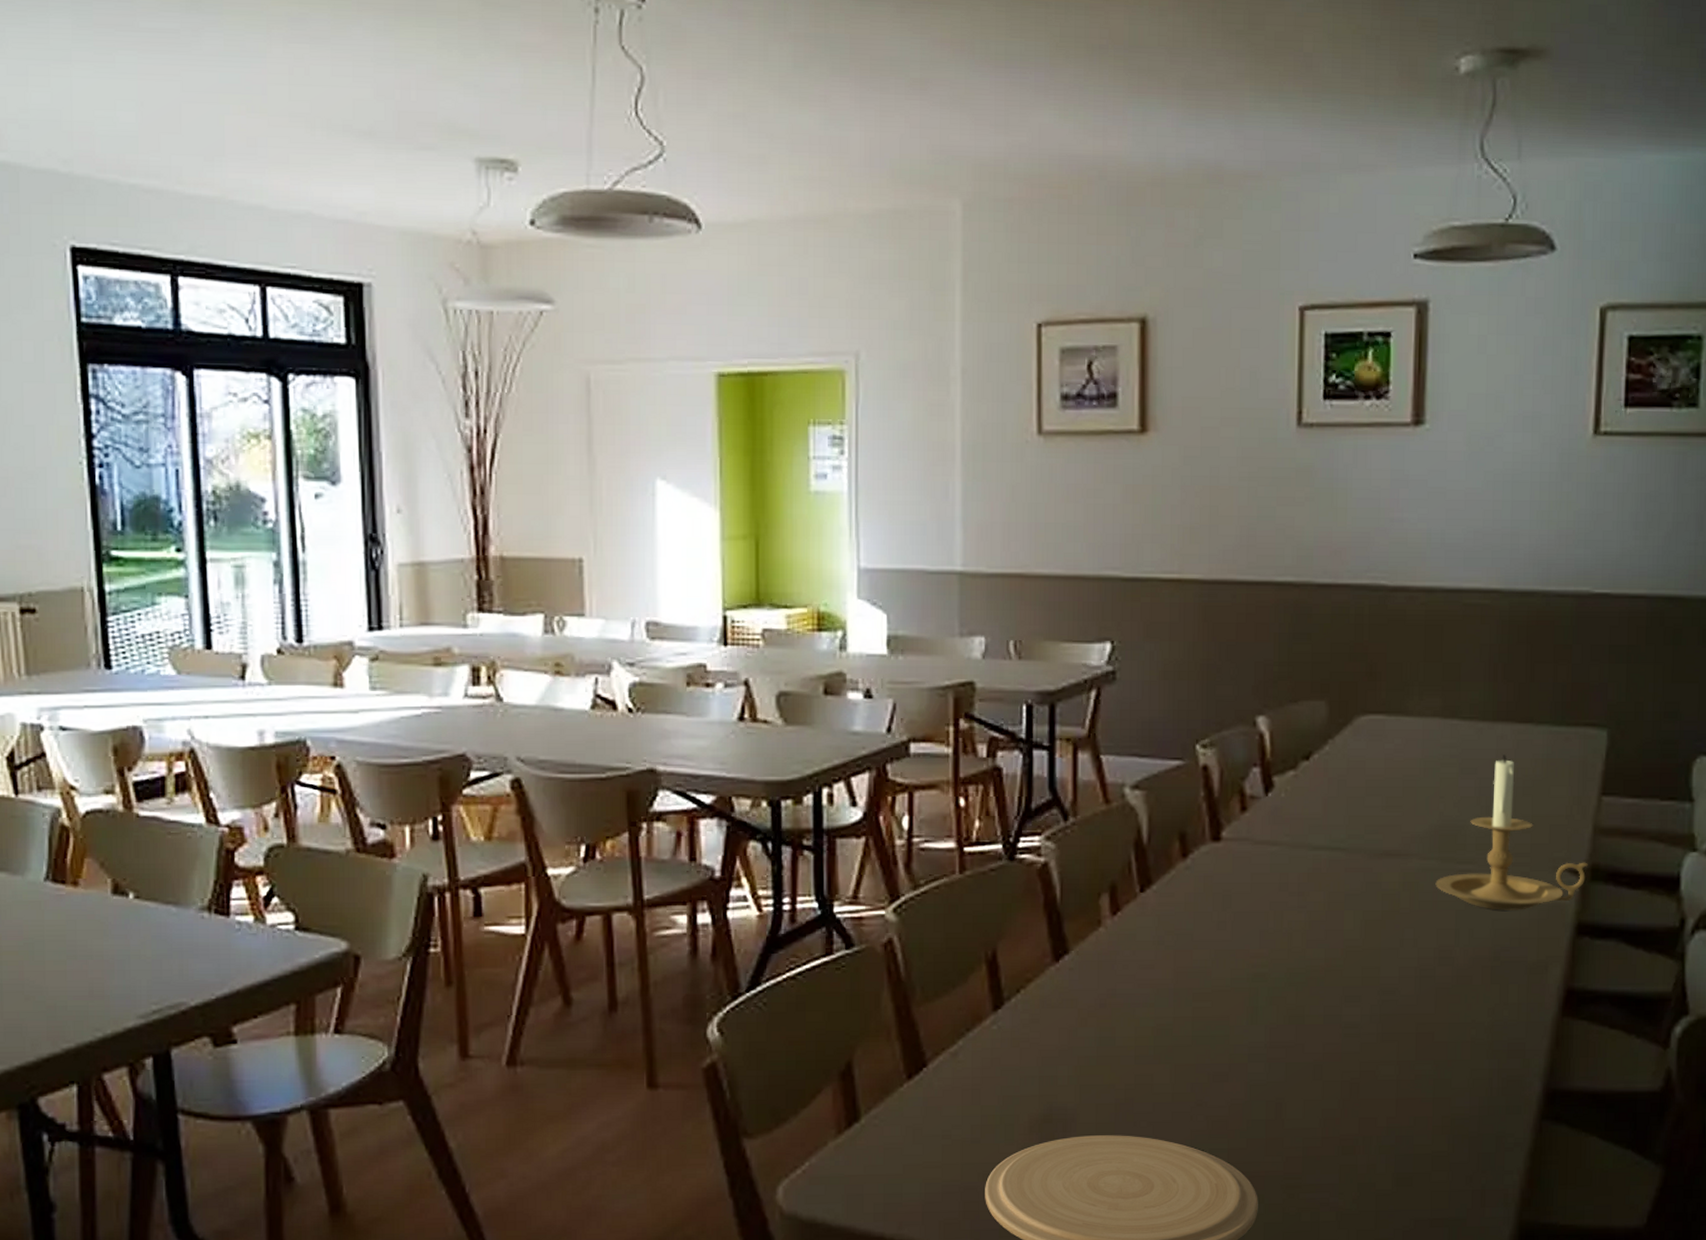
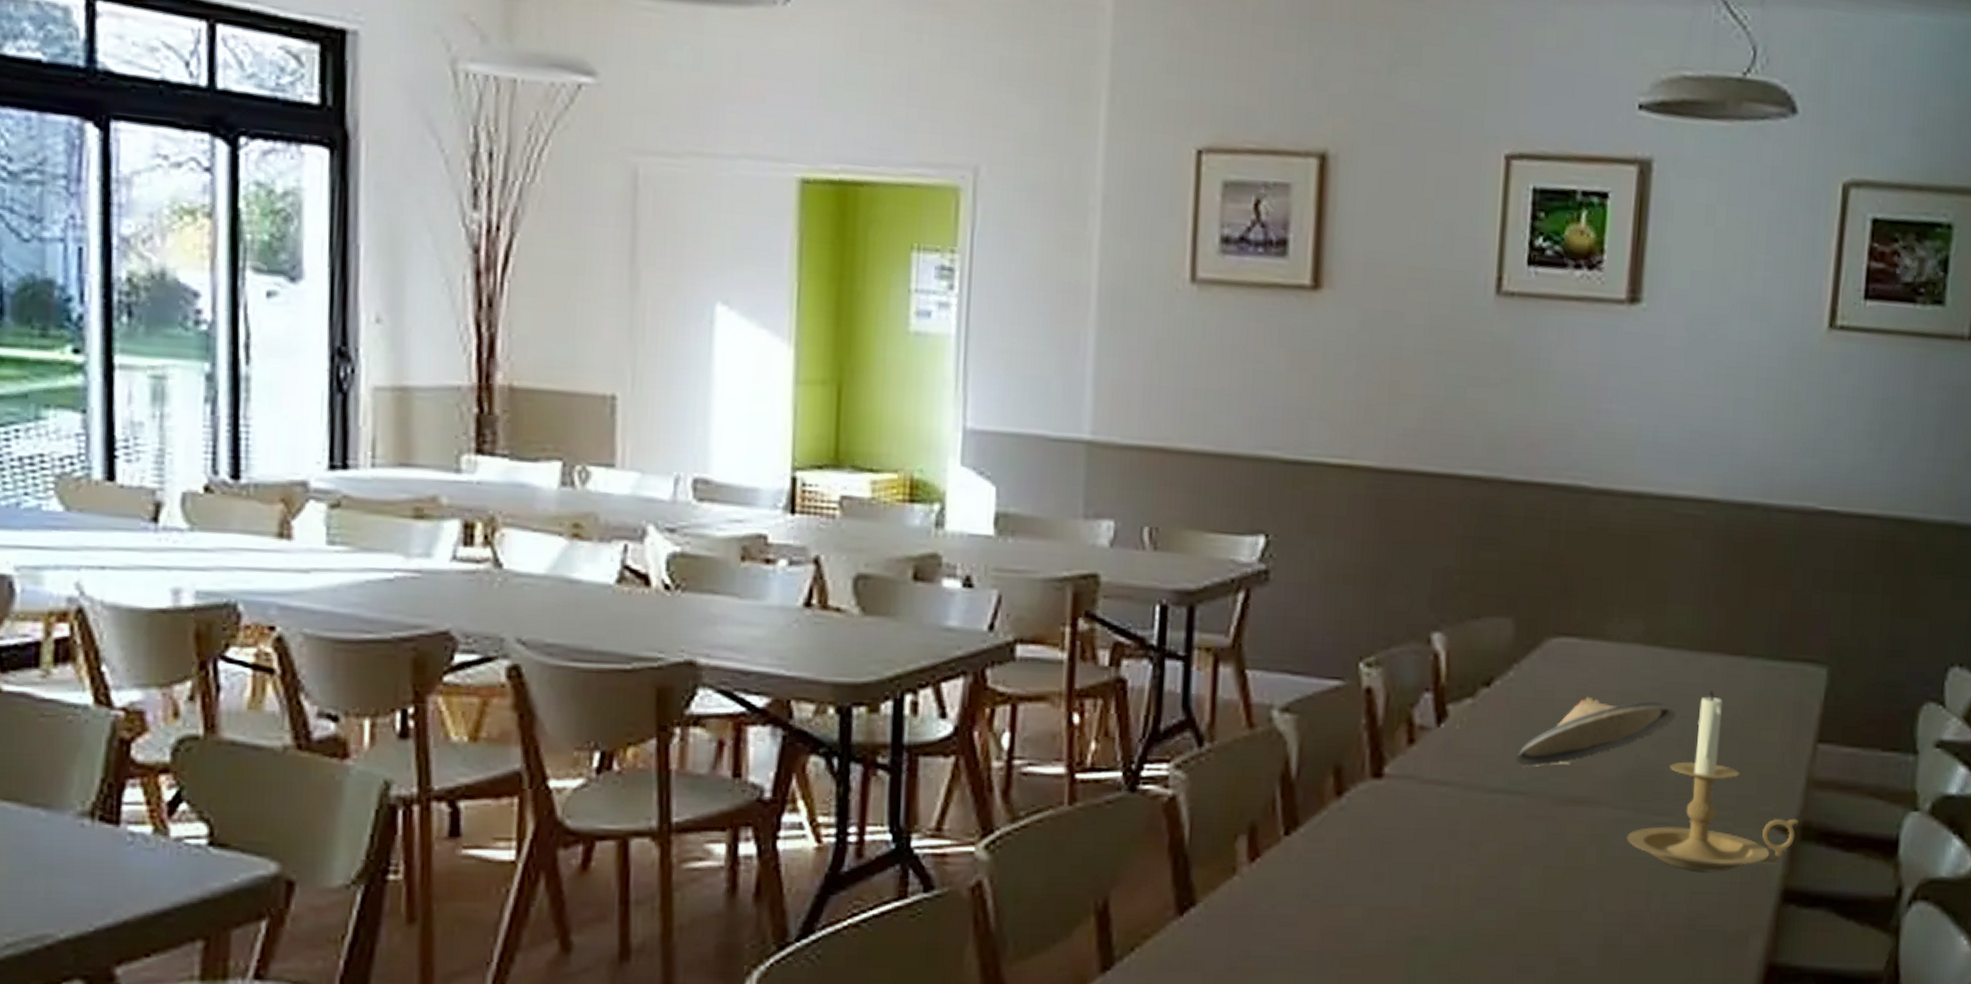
plate: none [1334,764,1475,826] -> present [1515,696,1677,766]

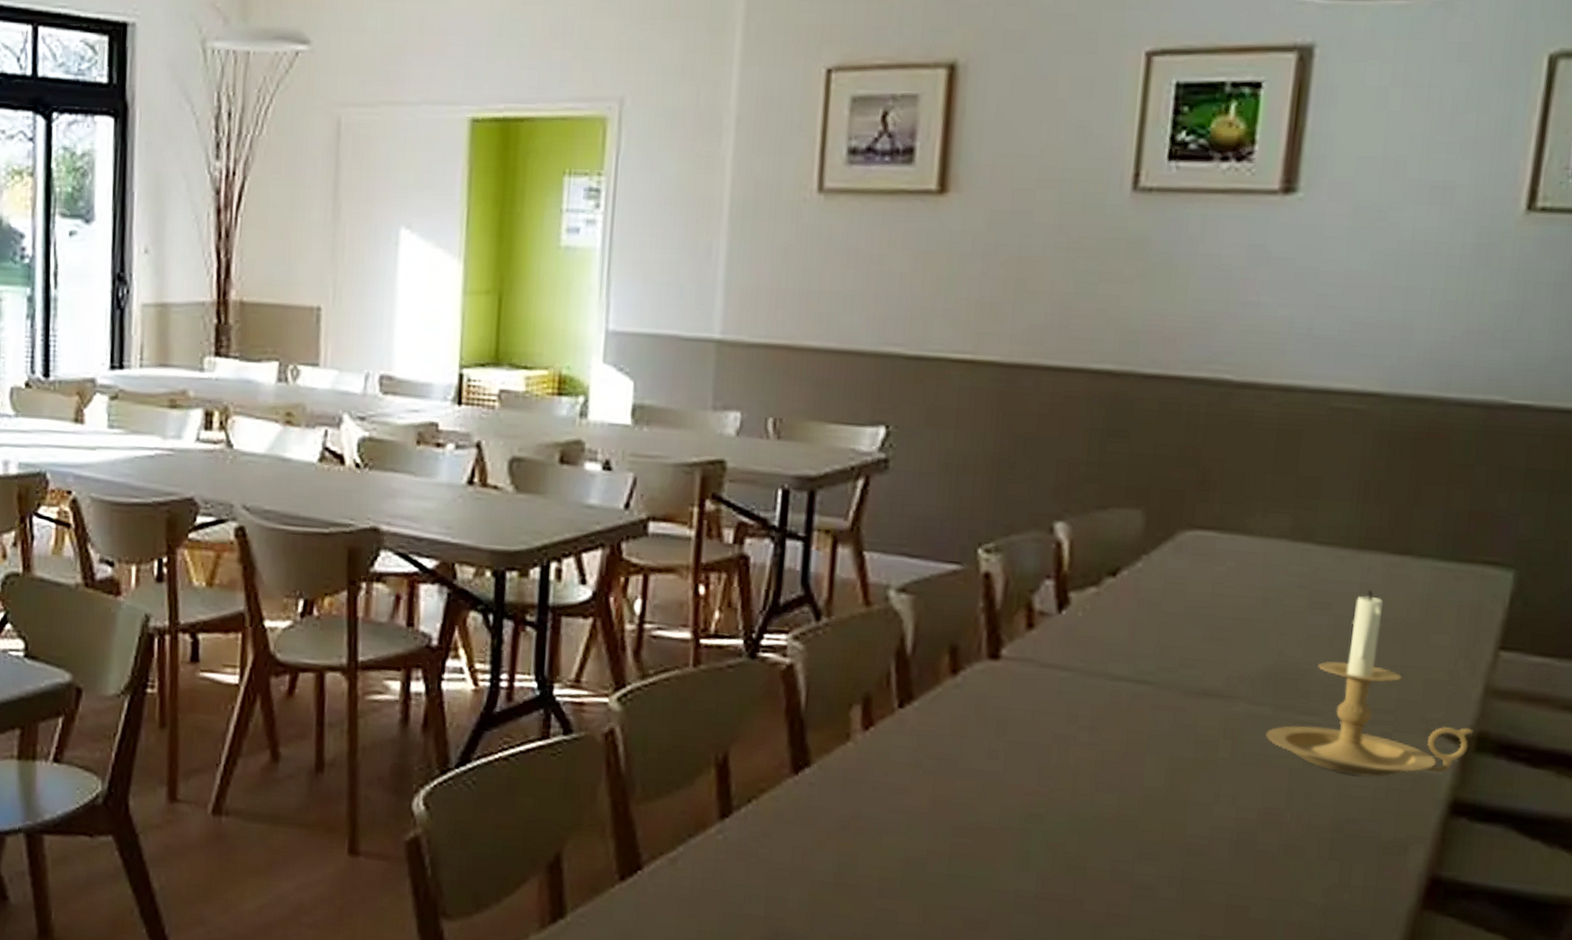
plate: present [1515,696,1677,766] -> none [1142,590,1329,657]

